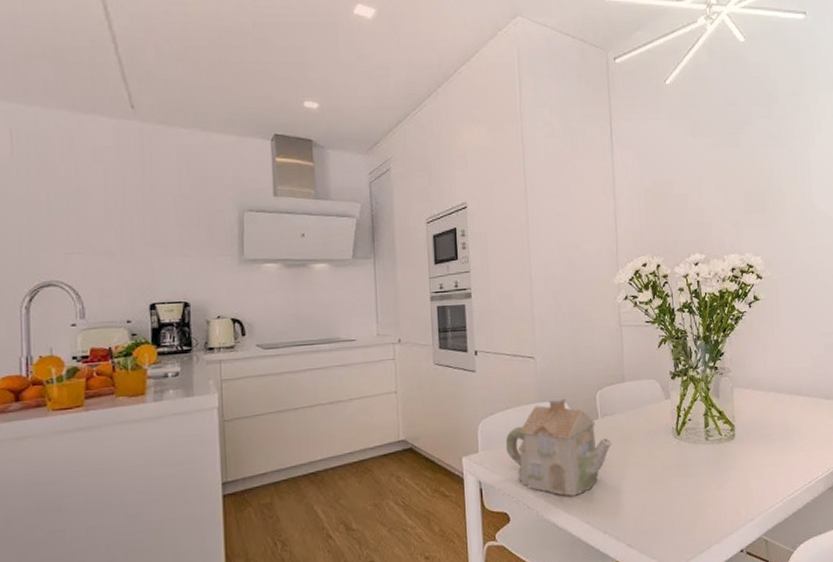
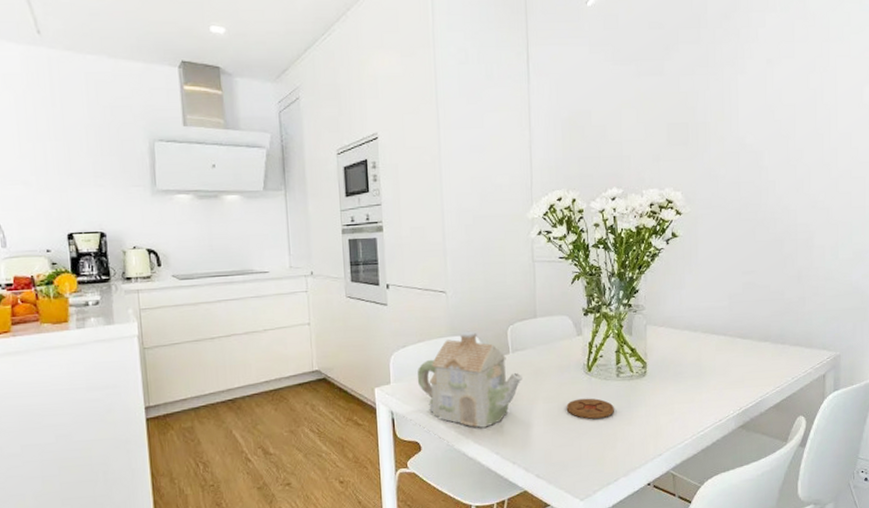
coaster: none [656,462,705,485] -> present [566,398,615,419]

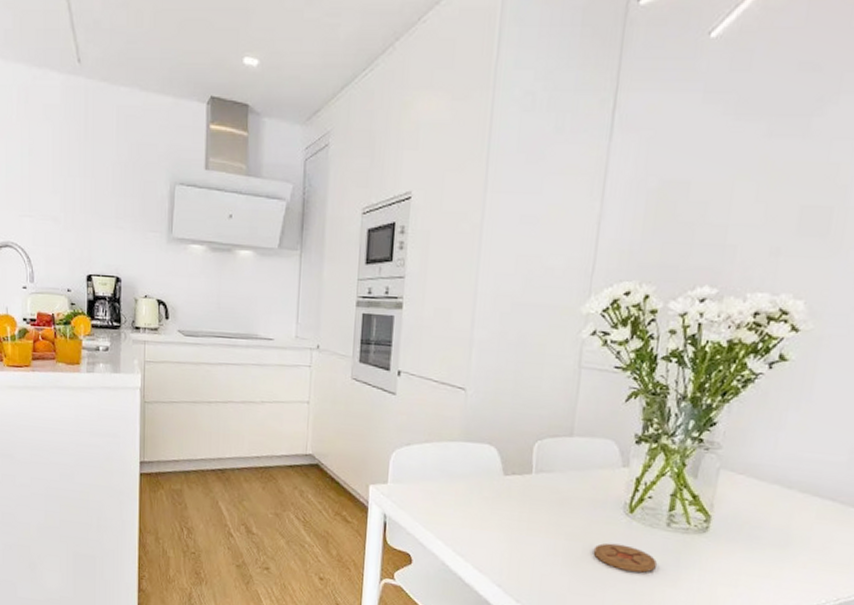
teapot: present [417,331,522,428] -> none [418,438,544,554]

